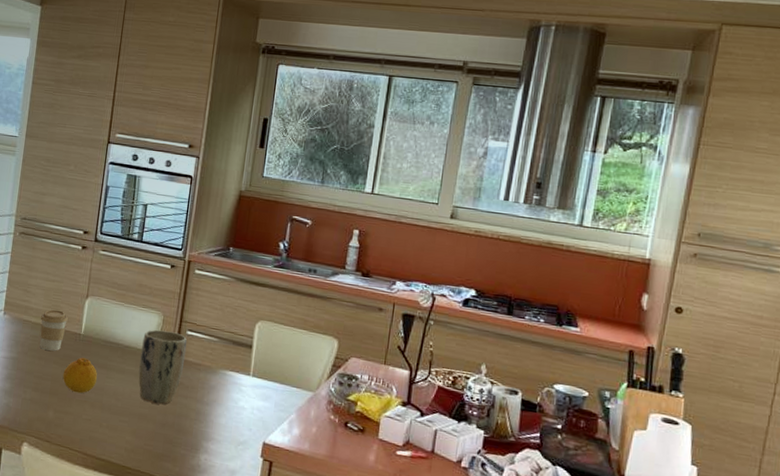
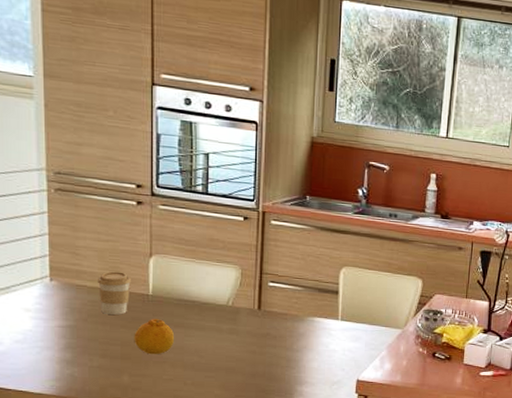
plant pot: present [138,329,188,405] -> none [220,283,270,357]

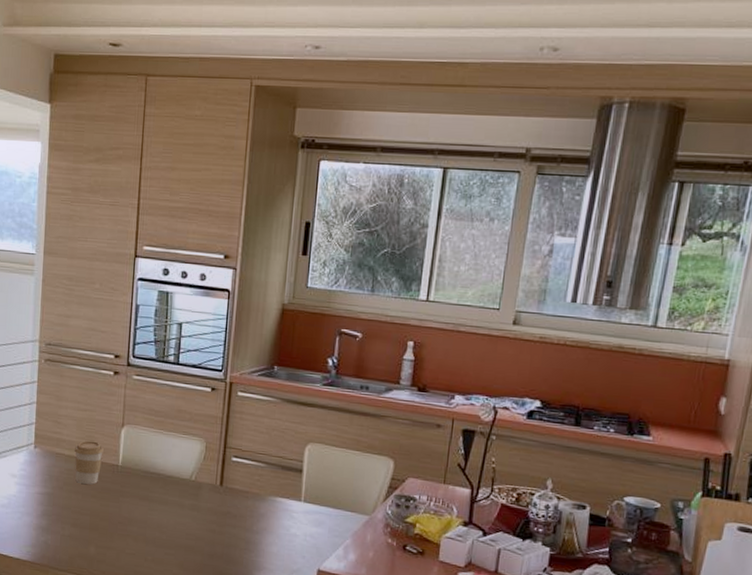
fruit: present [134,319,175,355] -> none [102,490,139,528]

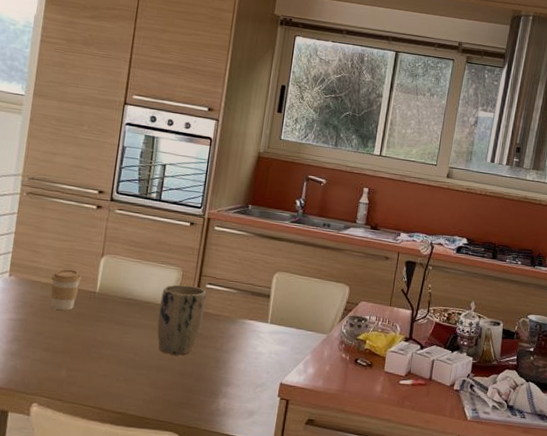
plant pot: none [182,457,233,536] -> present [157,284,207,356]

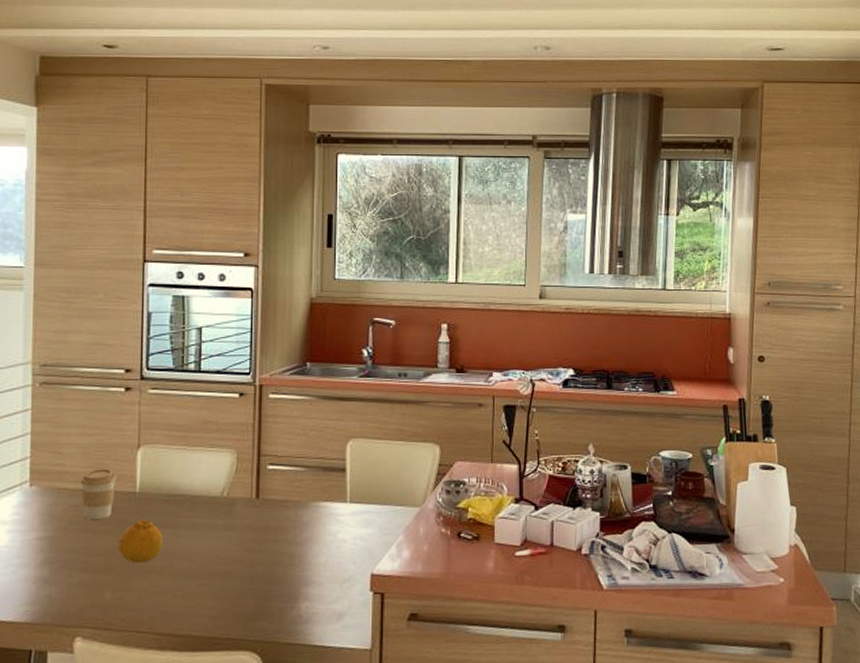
fruit: none [76,315,114,351] -> present [118,520,164,564]
plant pot: present [157,284,207,356] -> none [213,469,269,557]

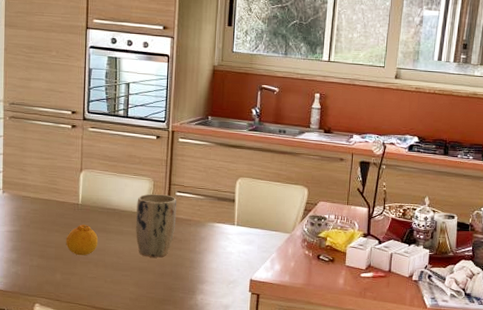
coffee cup: present [80,468,117,519] -> none [38,184,65,221]
plant pot: none [213,469,269,557] -> present [135,194,177,258]

